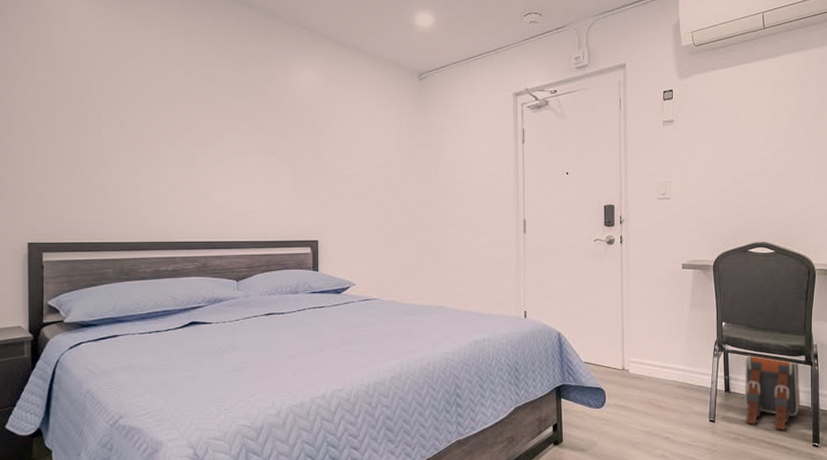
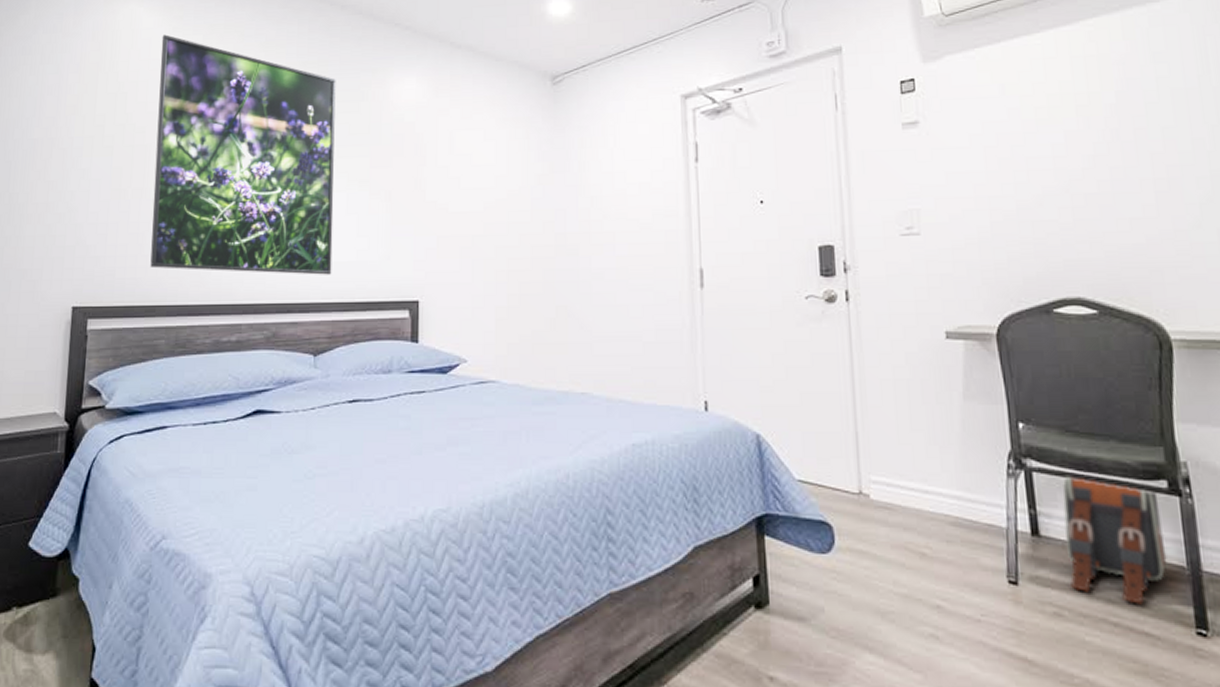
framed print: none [92,19,249,220] -> present [150,34,336,275]

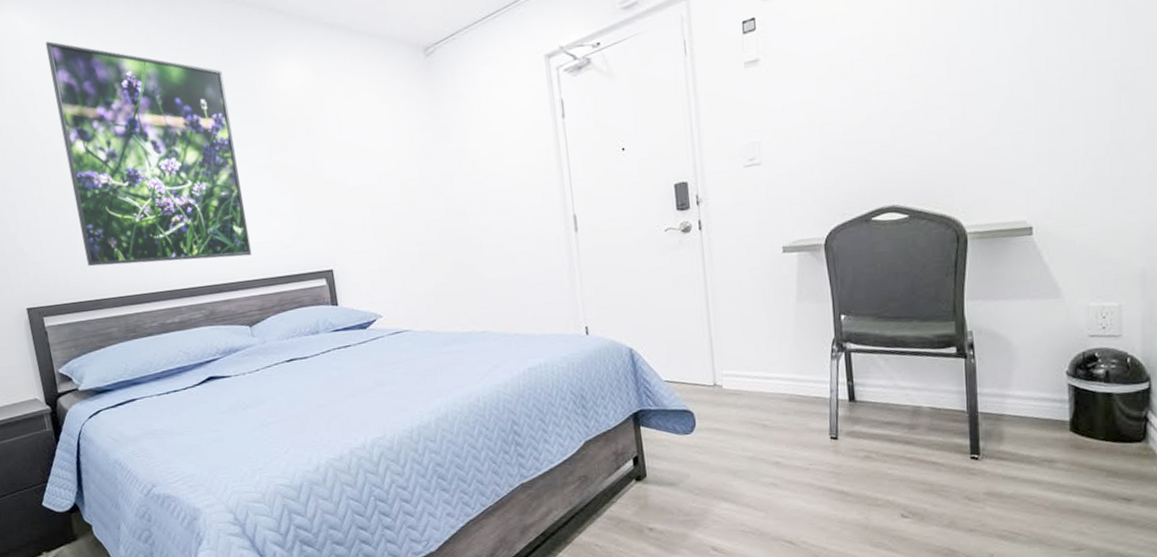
backpack: present [1062,476,1168,605] -> none [874,352,952,443]

